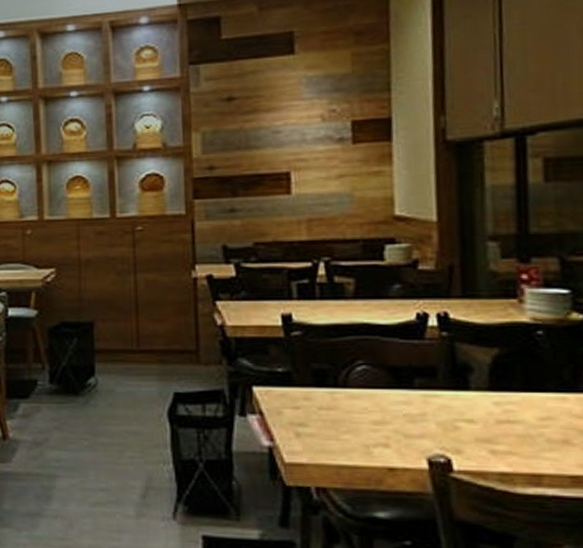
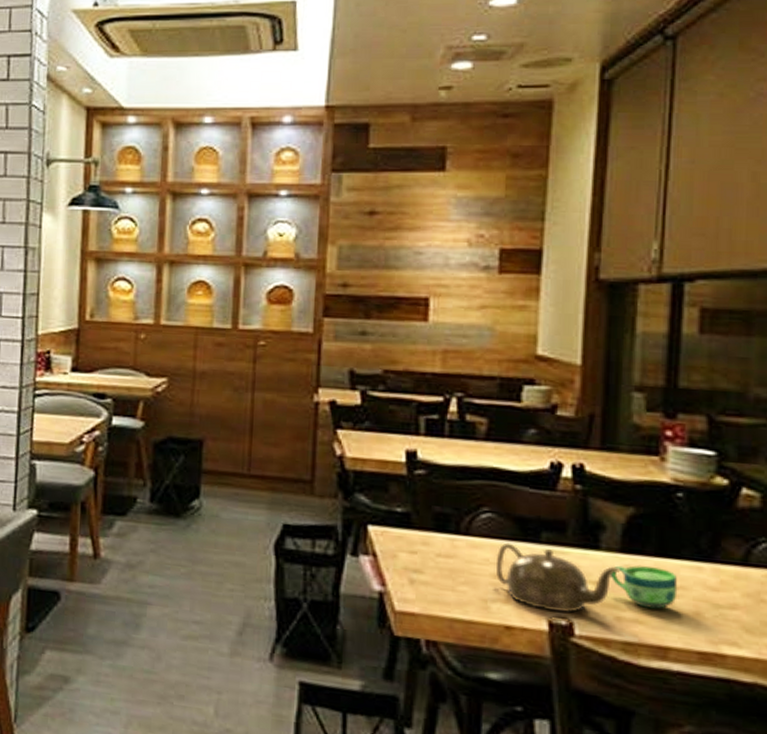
teapot: none [374,391,490,450] -> present [495,542,620,613]
cup: none [482,402,546,440] -> present [611,565,678,609]

